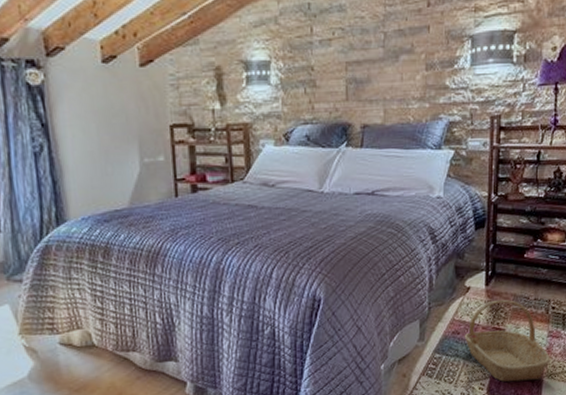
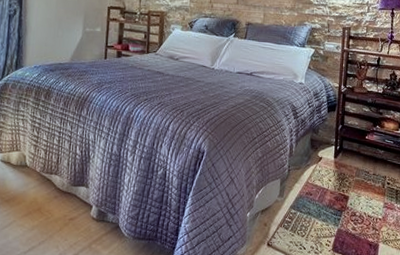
basket: present [464,299,550,382] -> none [315,170,385,244]

